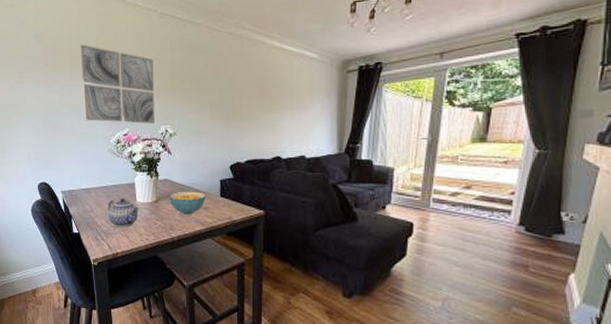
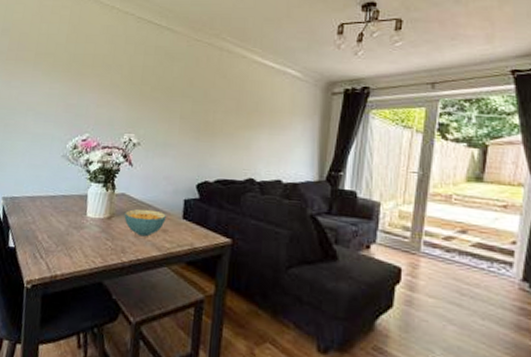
wall art: present [80,44,155,124] -> none [41,41,125,131]
teapot: present [107,198,140,227] -> none [52,211,89,245]

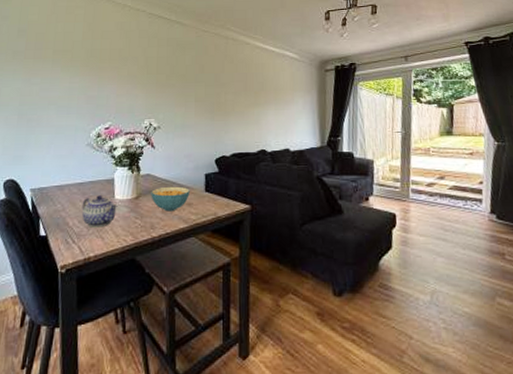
teapot: none [52,211,89,245] -> present [82,195,118,228]

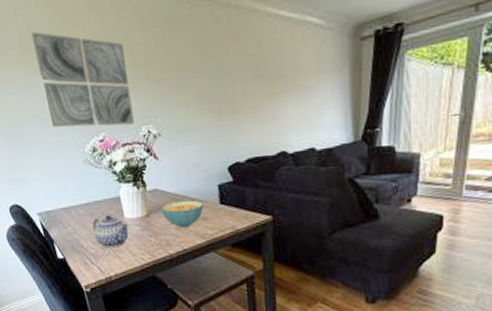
wall art: none [64,39,140,117] -> present [31,32,134,128]

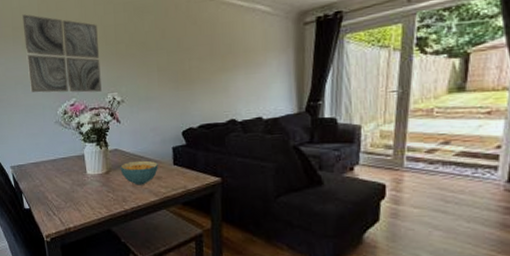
teapot: present [92,215,129,248] -> none [57,171,90,201]

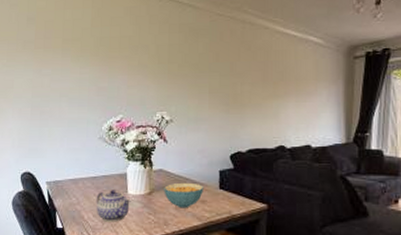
wall art: present [22,14,102,93] -> none [74,27,151,110]
teapot: none [57,171,90,201] -> present [96,190,131,222]

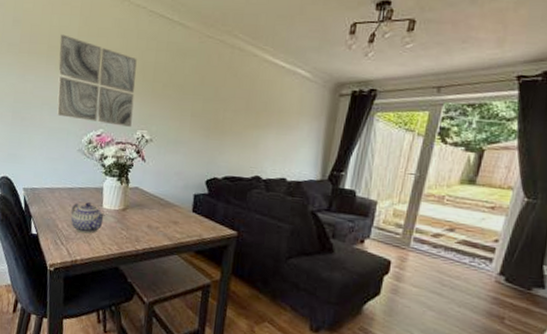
wall art: none [74,27,151,110] -> present [57,34,137,127]
cereal bowl: present [164,182,203,208] -> none [138,202,177,228]

